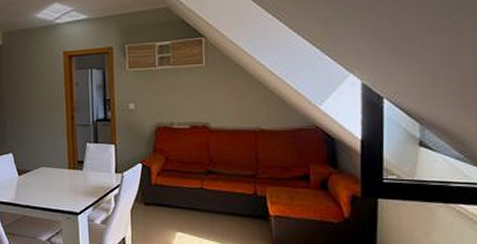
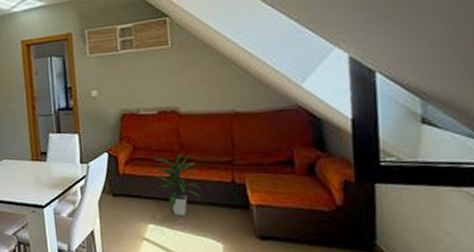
indoor plant: none [183,166,227,224] -> present [153,153,202,216]

